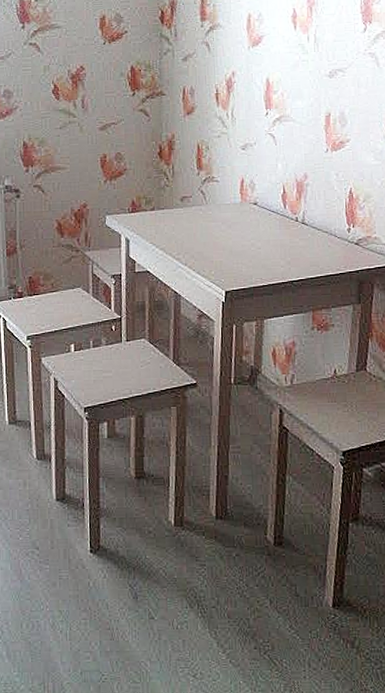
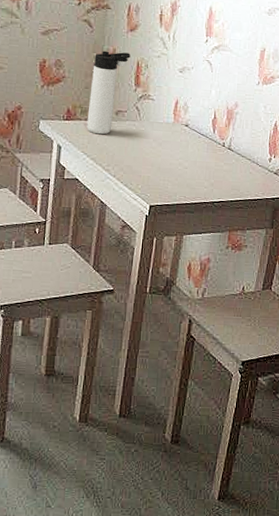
thermos bottle: none [152,137,190,224] -> present [86,50,131,135]

